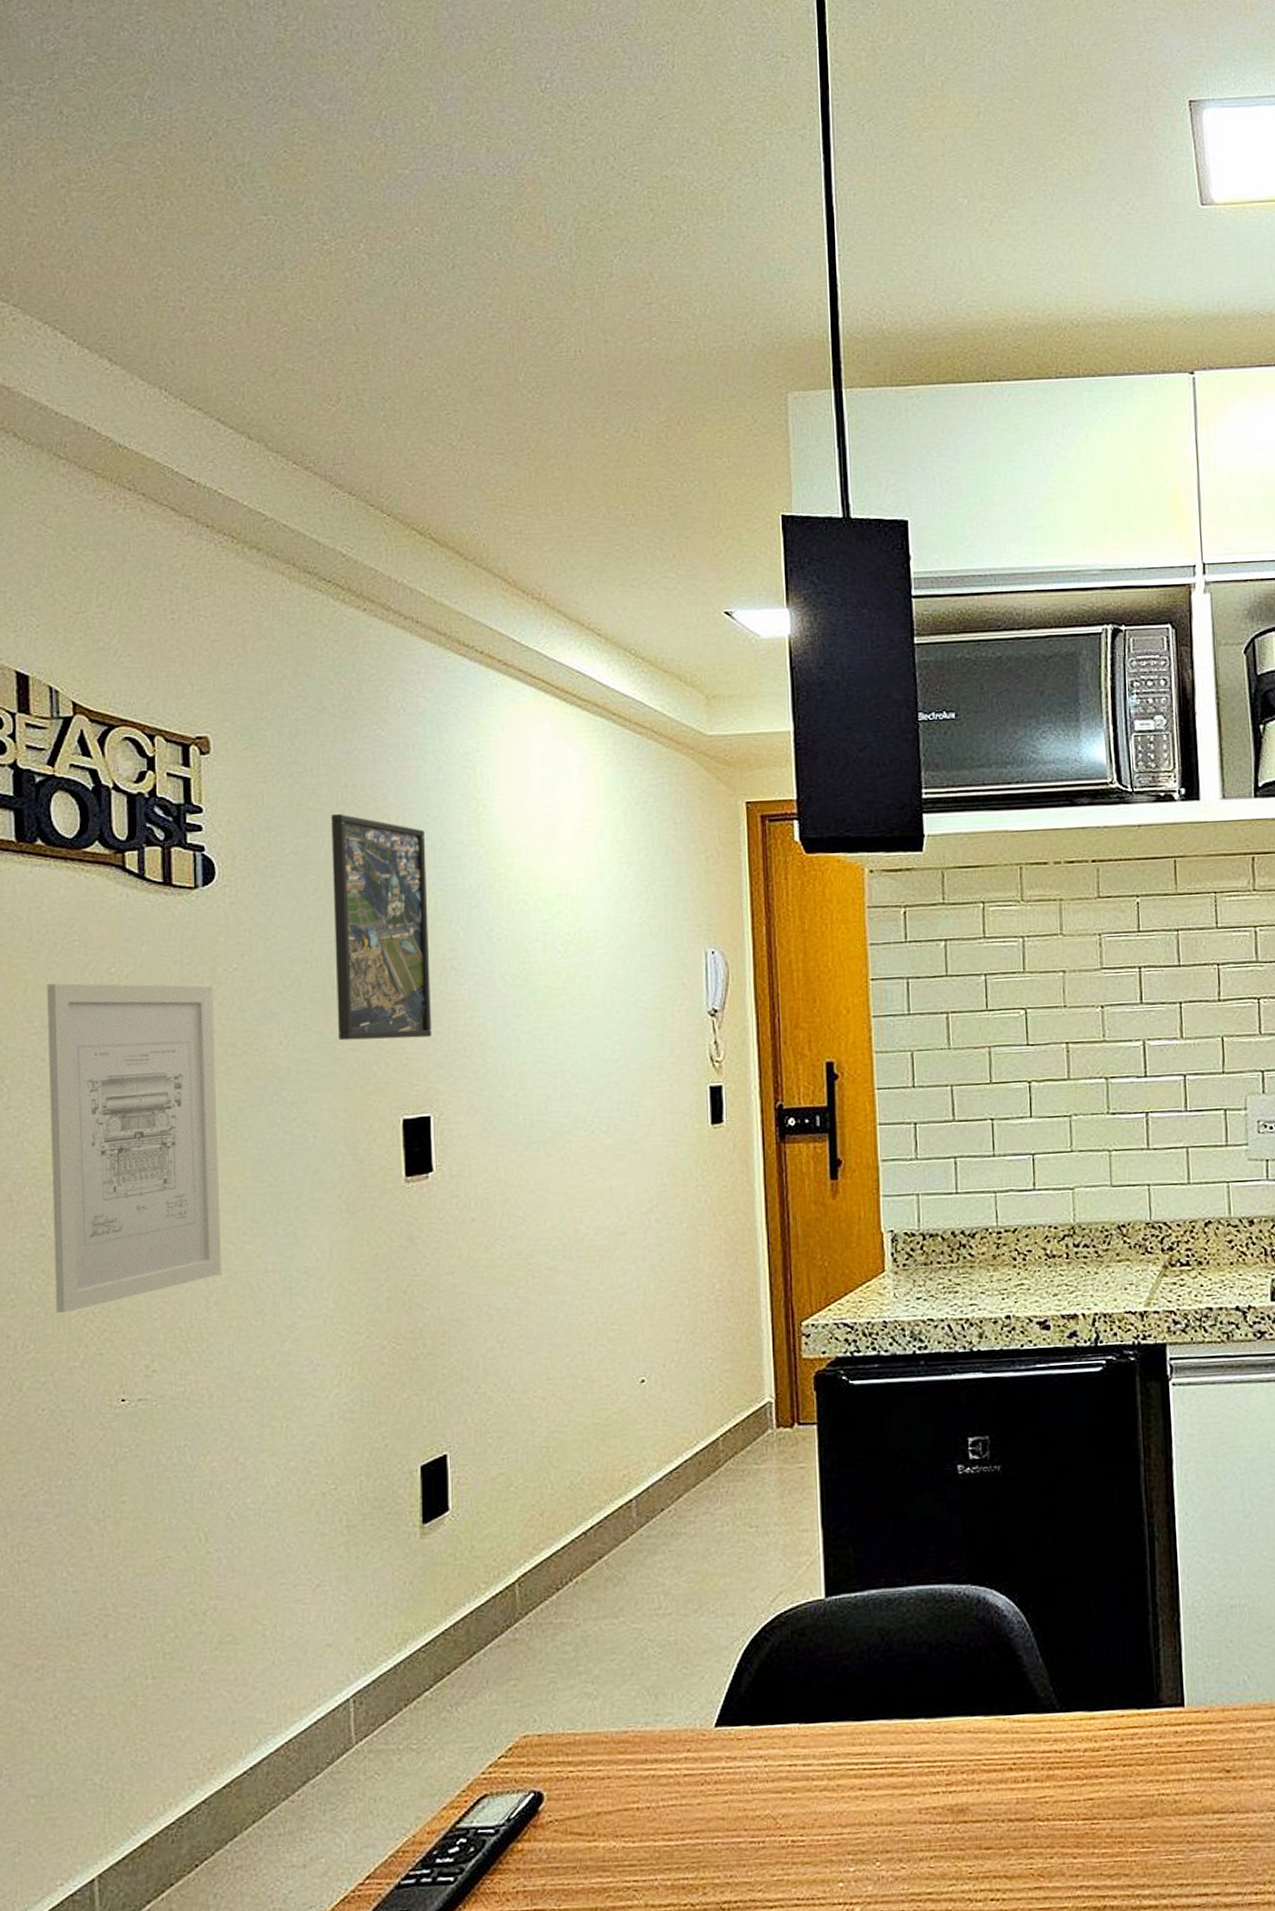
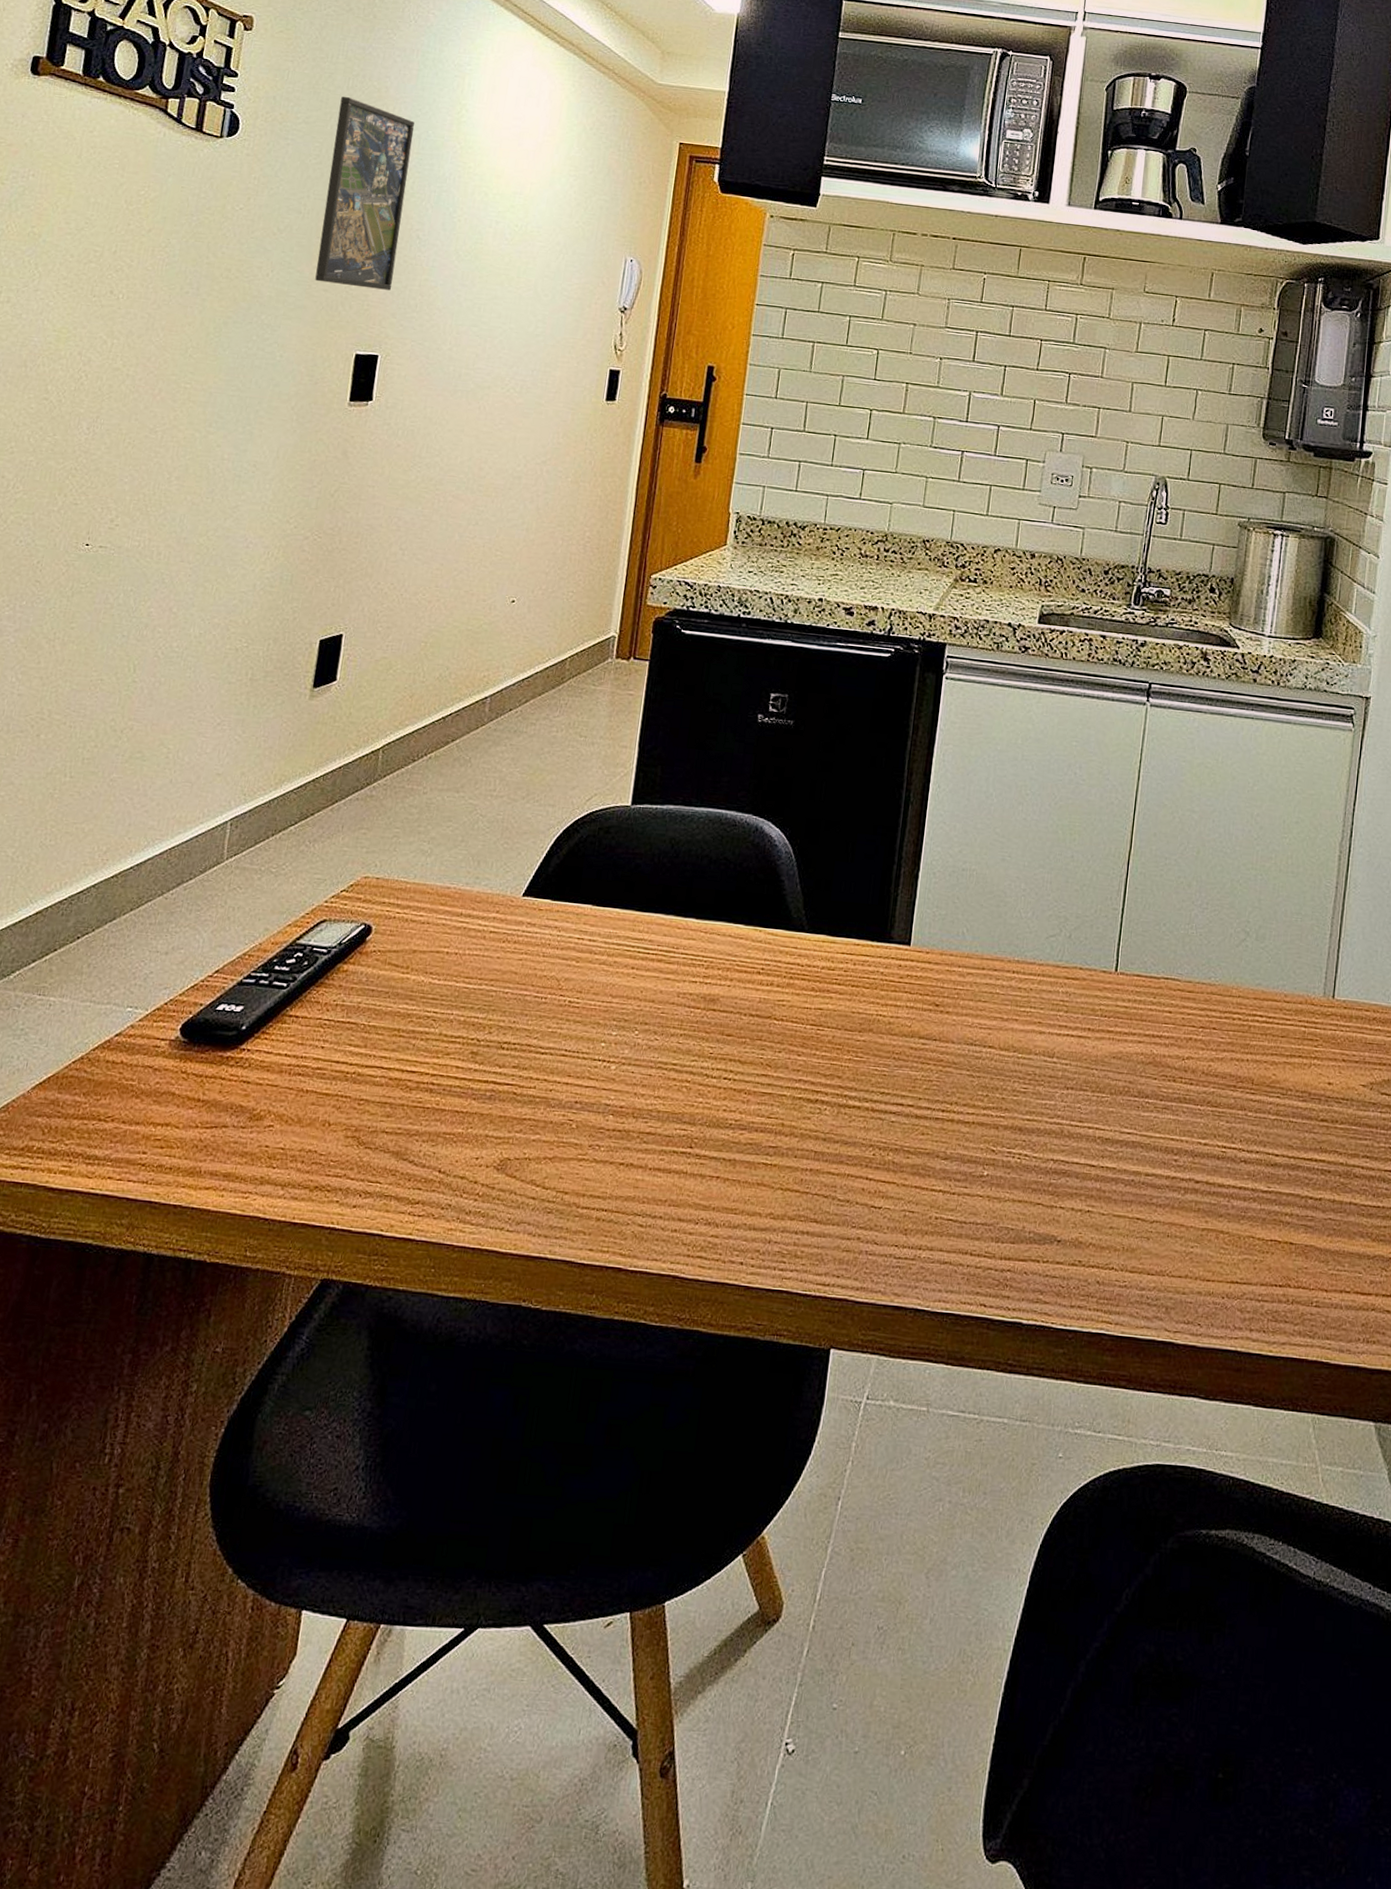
wall art: present [46,983,221,1313] -> none [46,195,221,465]

